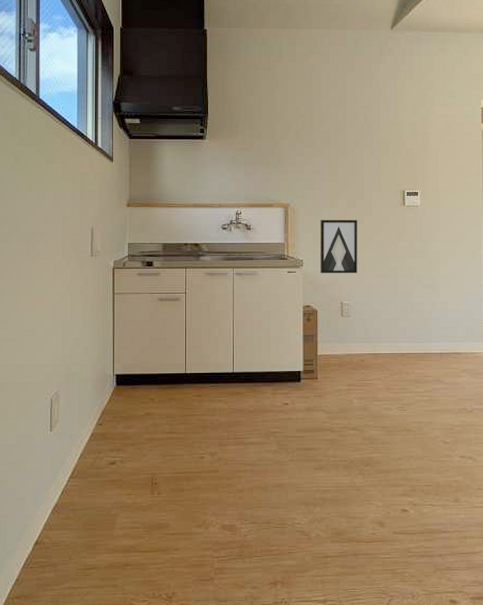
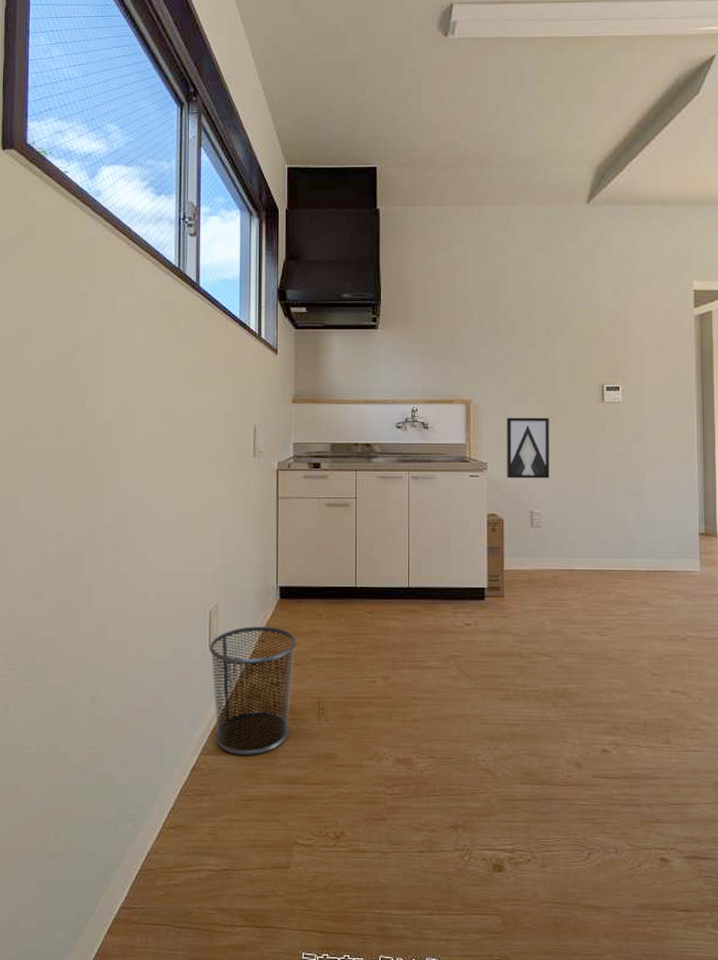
waste bin: none [50,411,131,529] -> present [209,626,296,755]

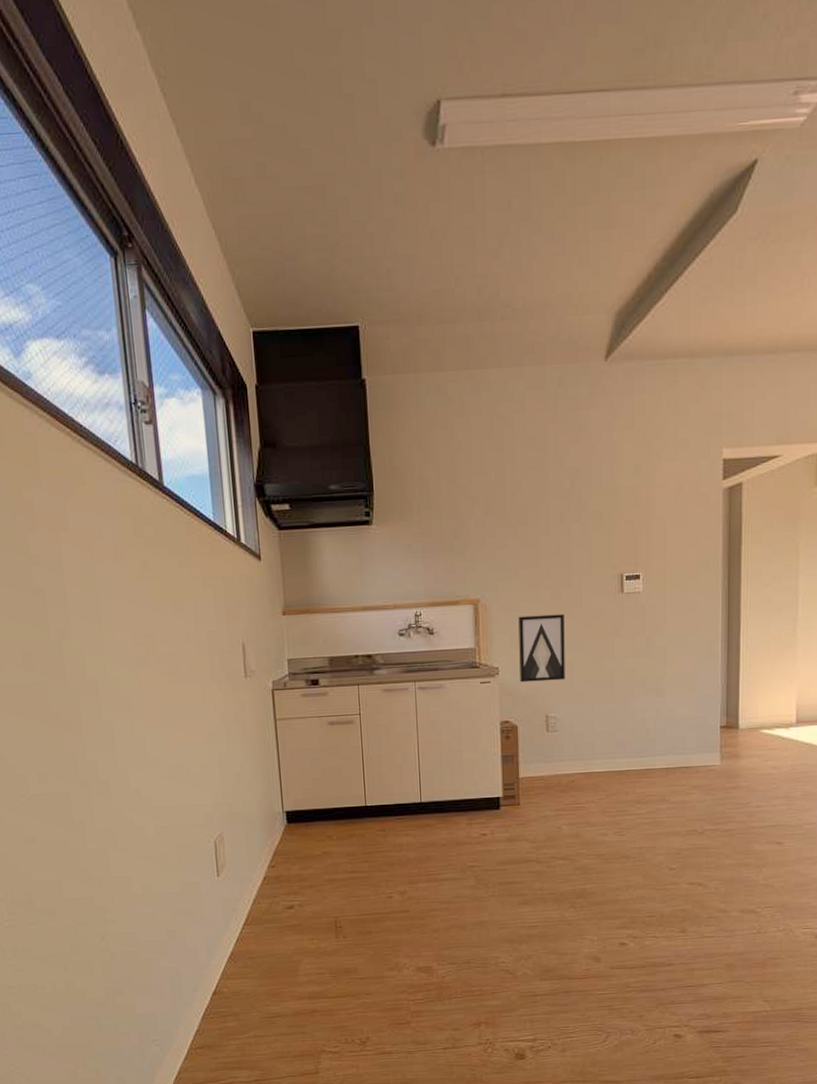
waste bin: present [209,626,296,755] -> none [217,852,308,977]

